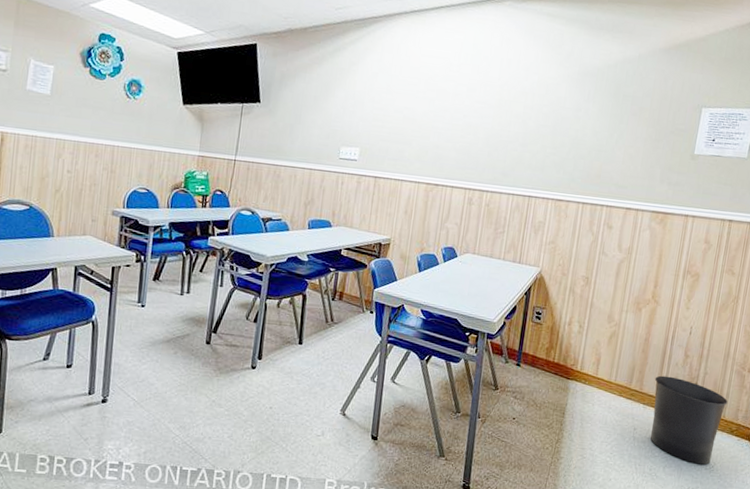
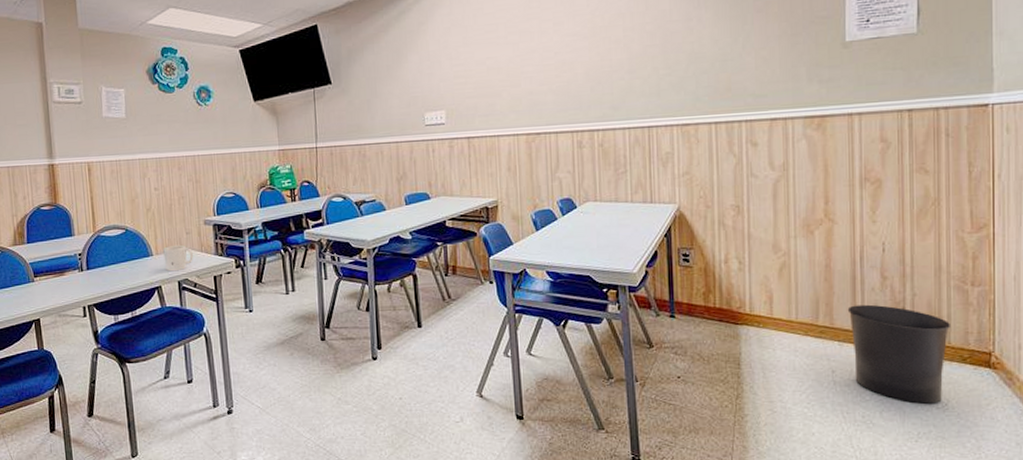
mug: none [64,230,95,256] -> present [163,244,193,272]

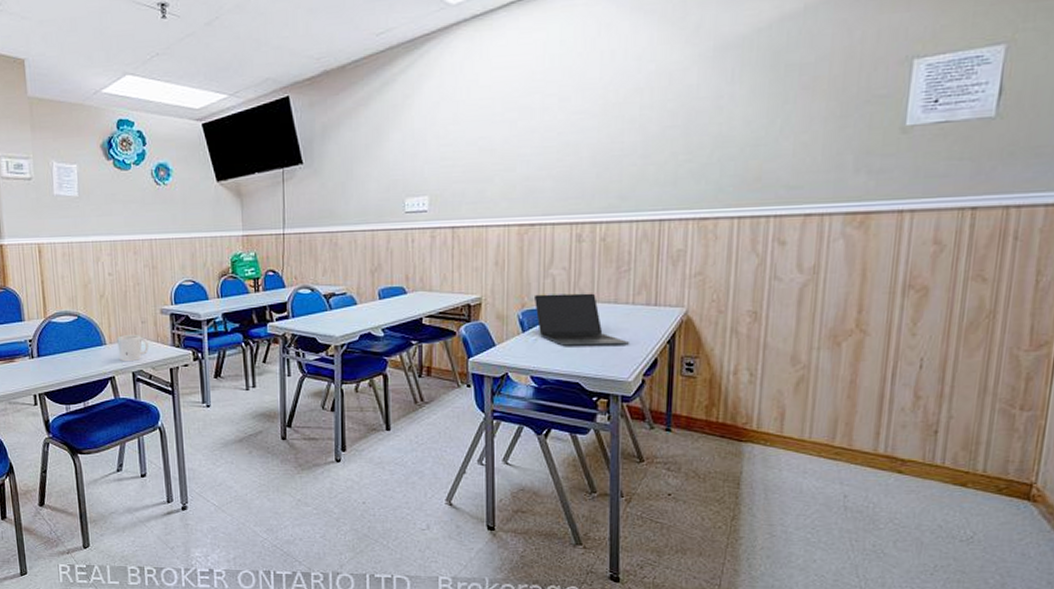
laptop: none [544,193,631,242] -> present [533,293,629,346]
waste bin: present [847,304,952,404] -> none [869,426,990,535]

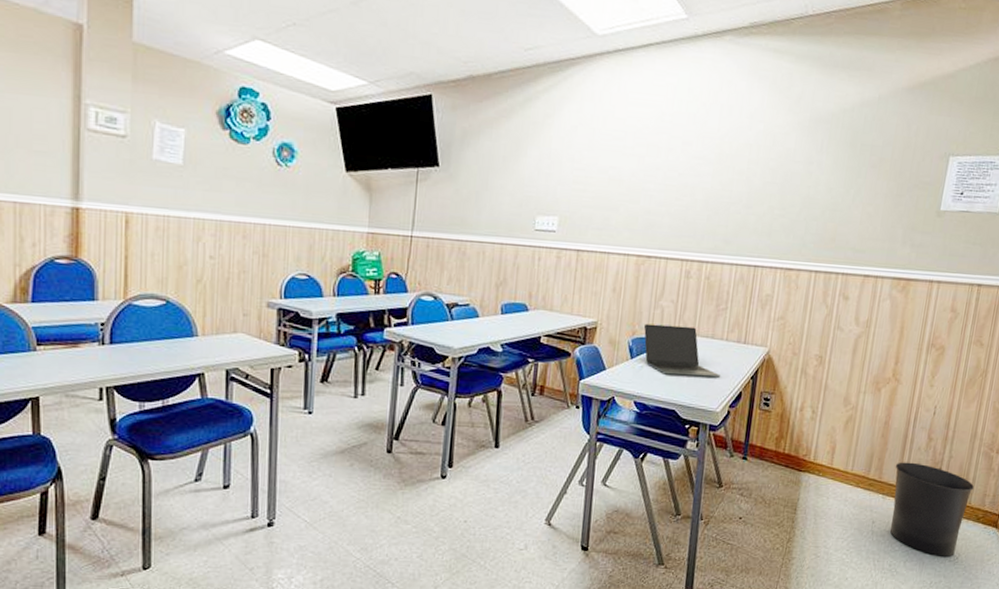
mug: present [117,334,149,362] -> none [211,326,248,358]
waste bin: none [869,426,990,535] -> present [889,462,975,557]

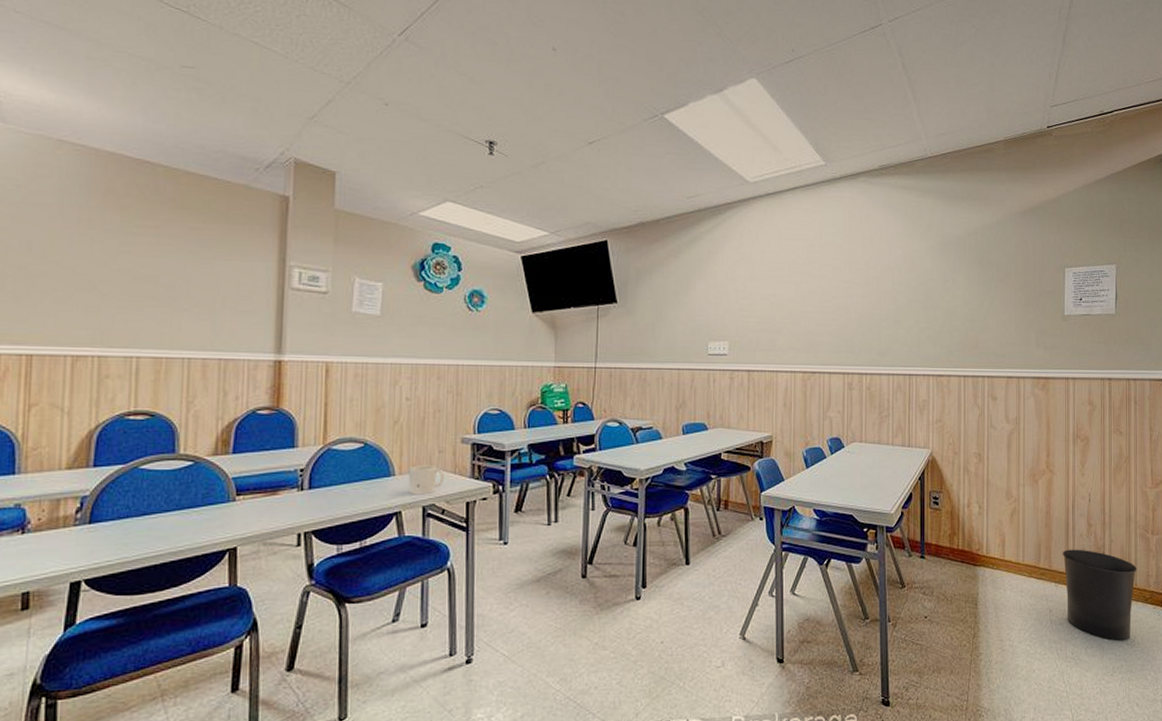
mug: none [211,326,248,358] -> present [408,464,444,495]
laptop: present [643,323,720,378] -> none [815,434,890,481]

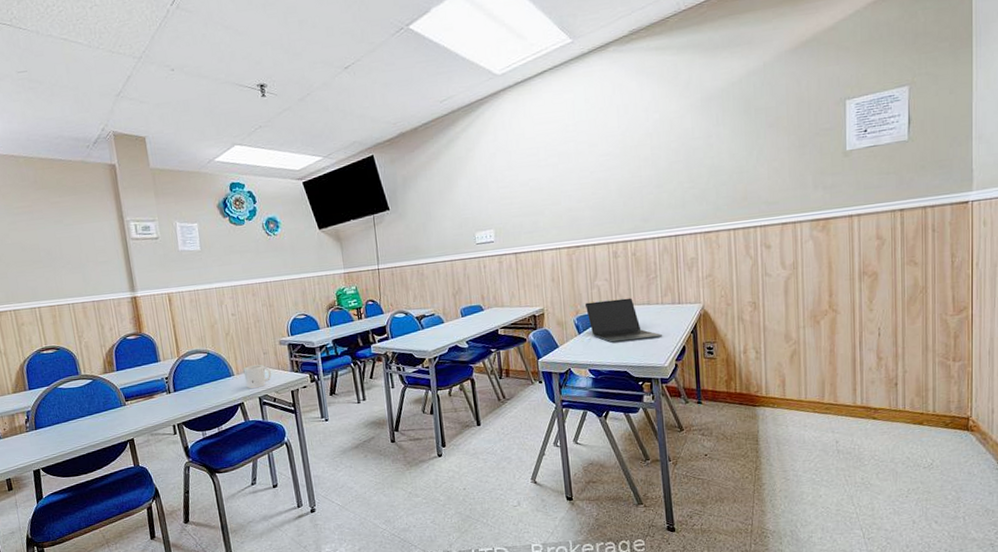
laptop: none [815,434,890,481] -> present [584,298,662,343]
waste bin: present [1062,549,1138,640] -> none [848,382,936,465]

